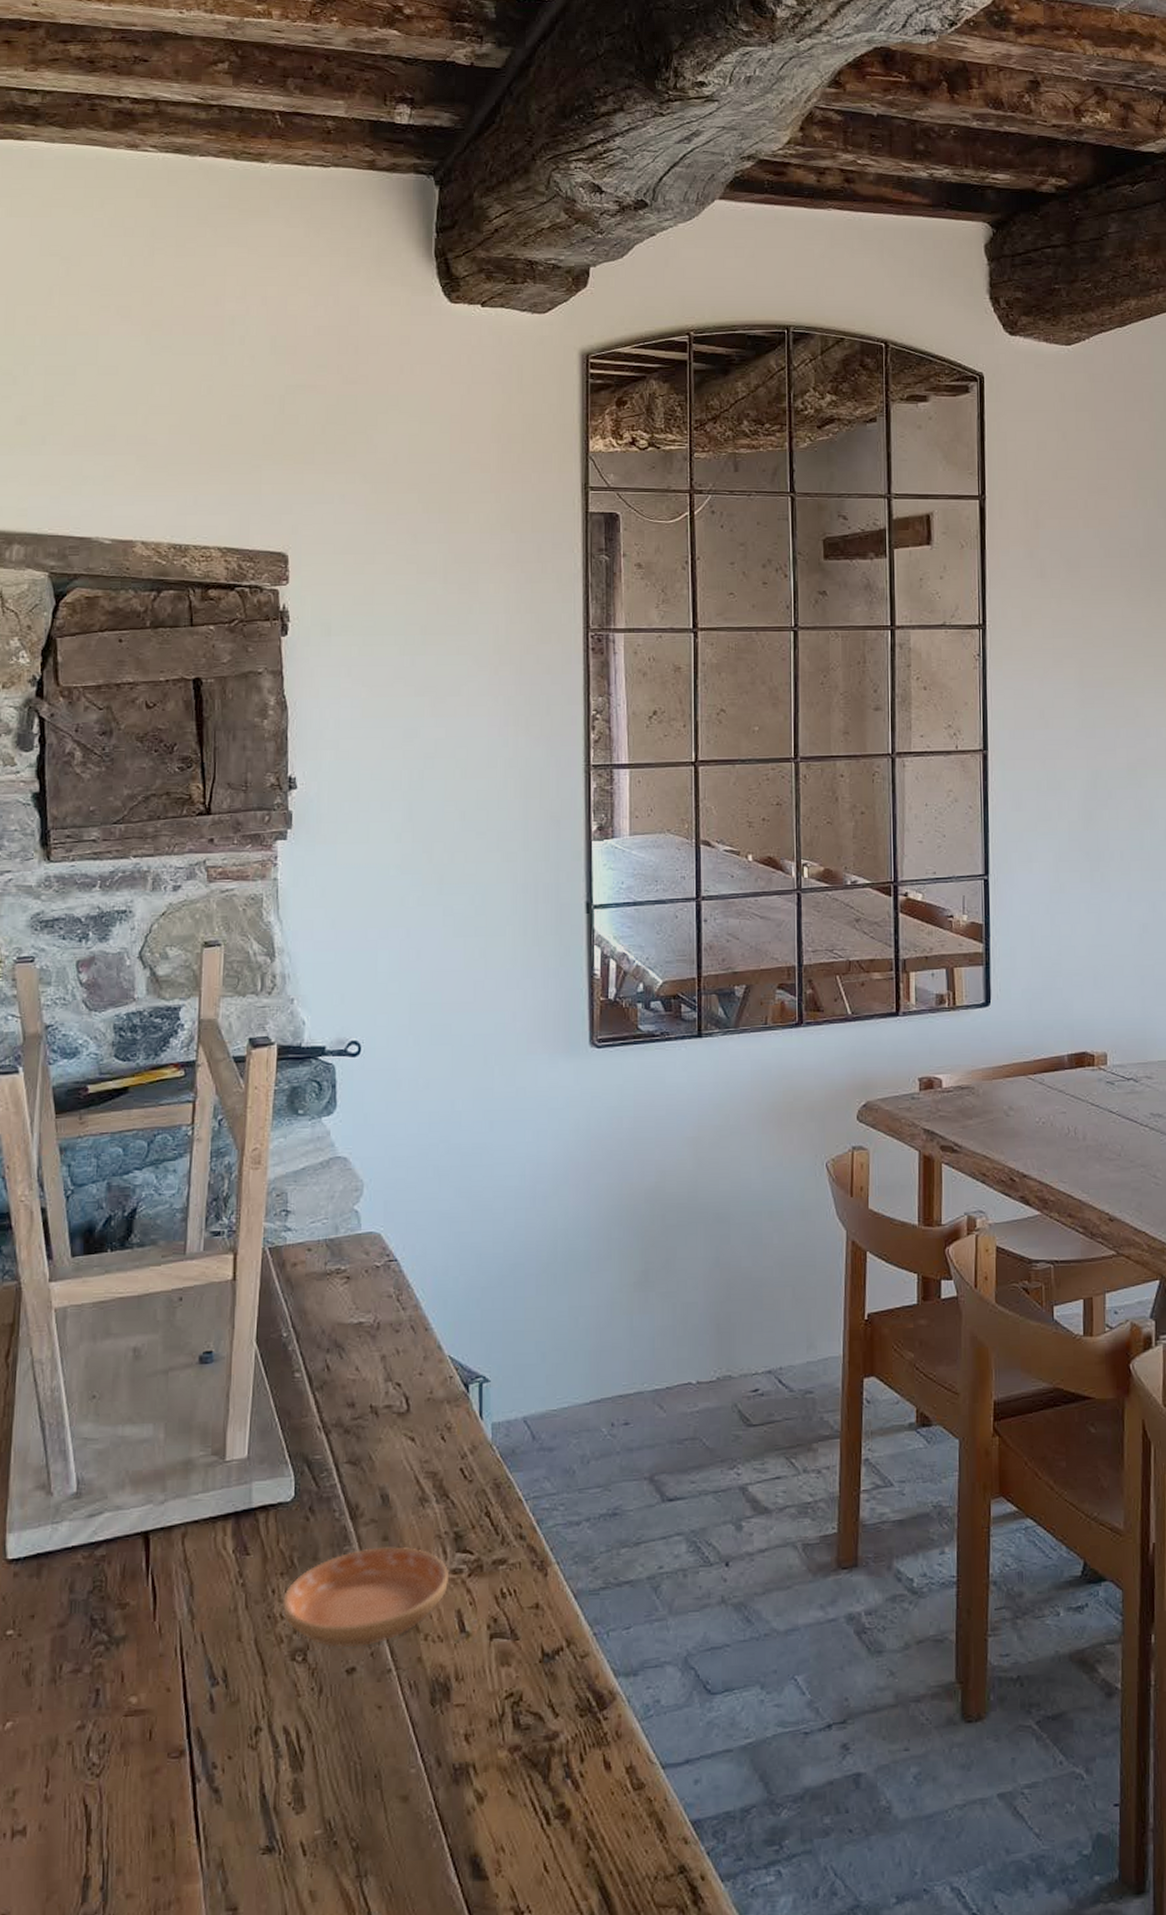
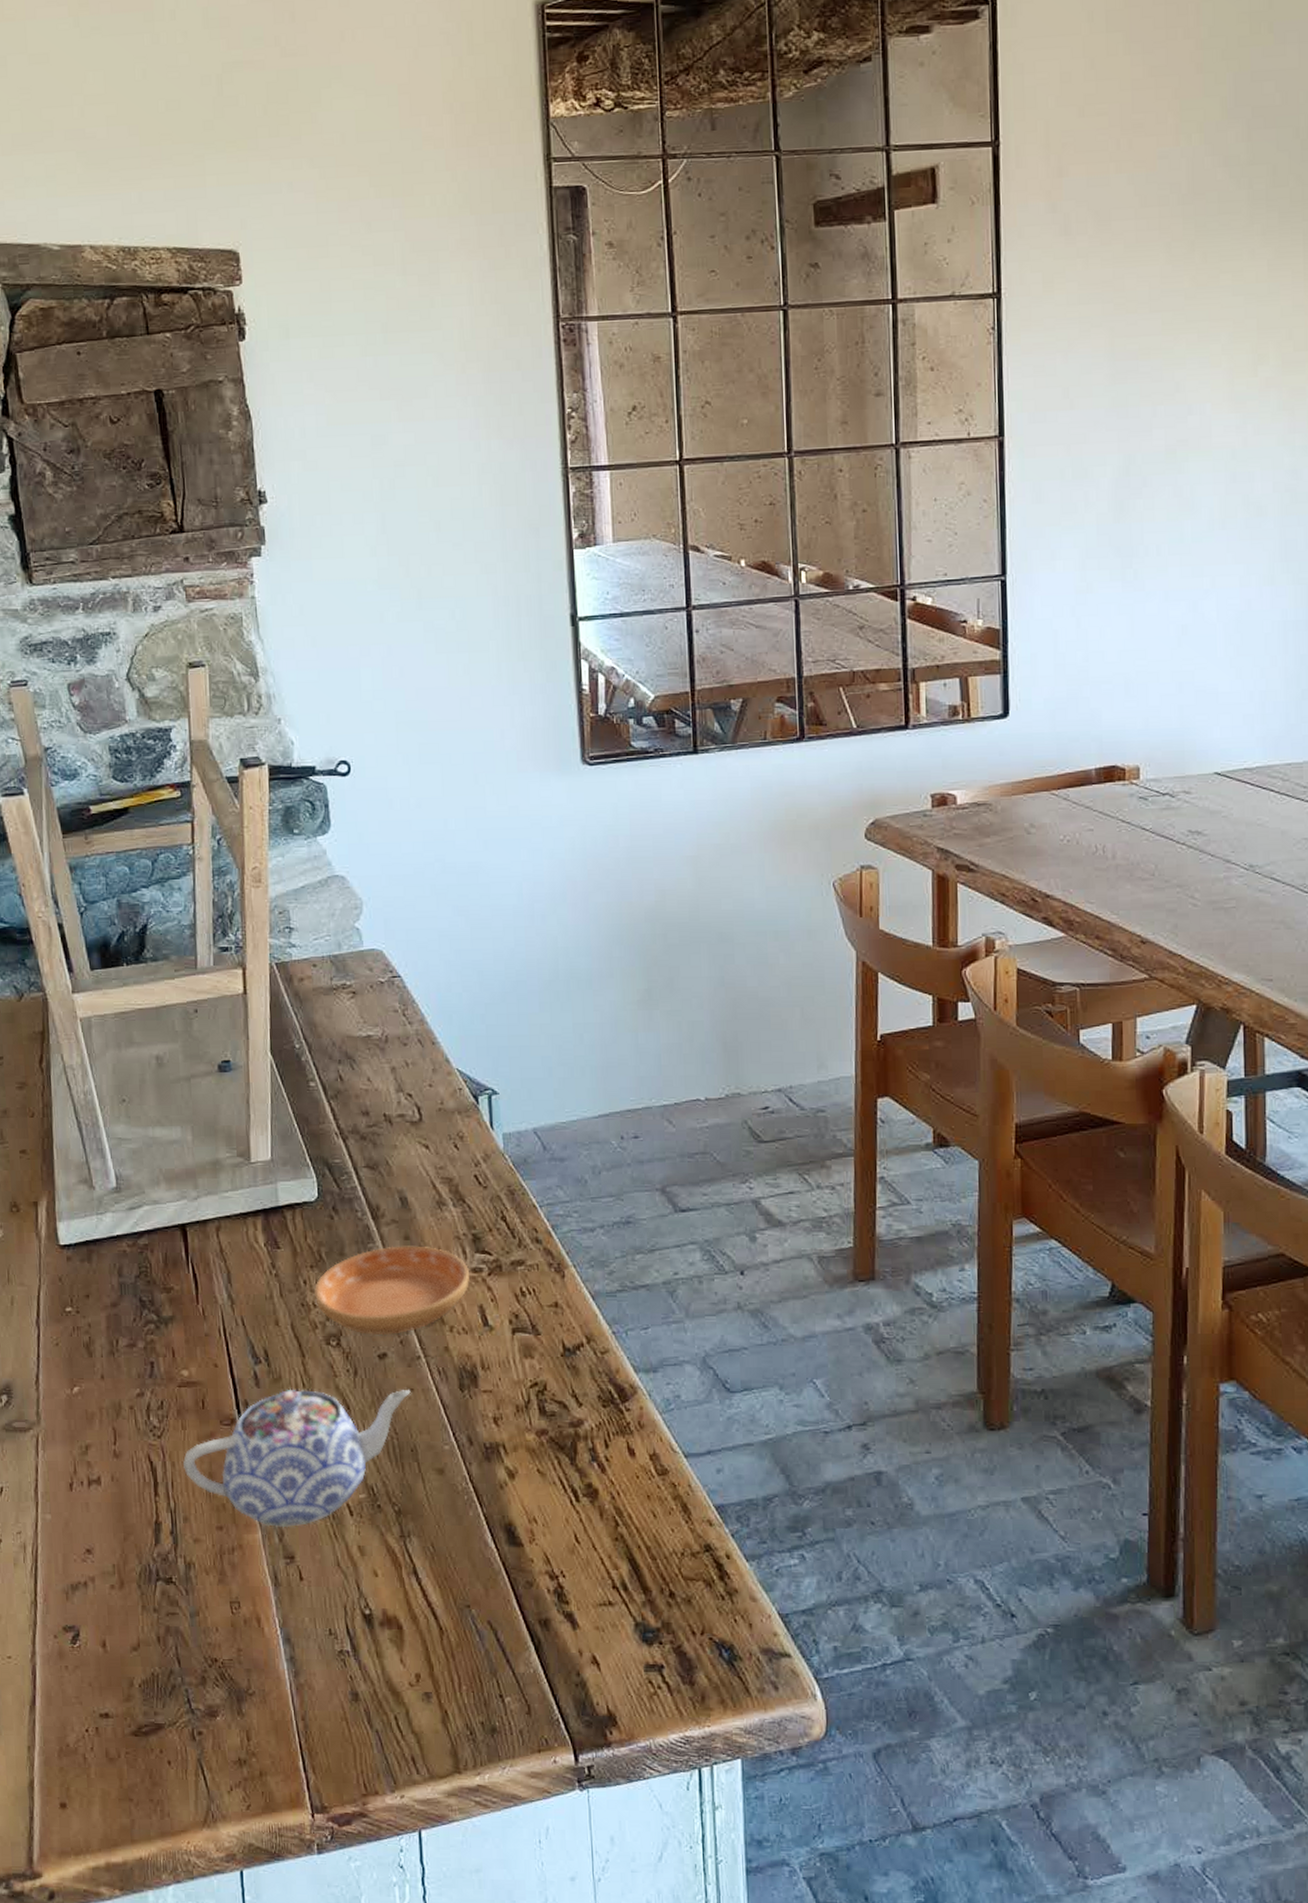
teapot: none [122,1708,378,1875] -> present [183,1389,411,1528]

